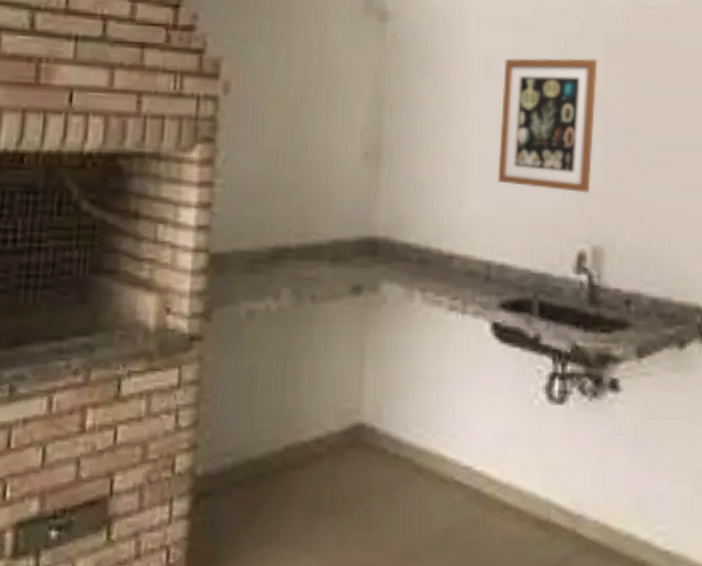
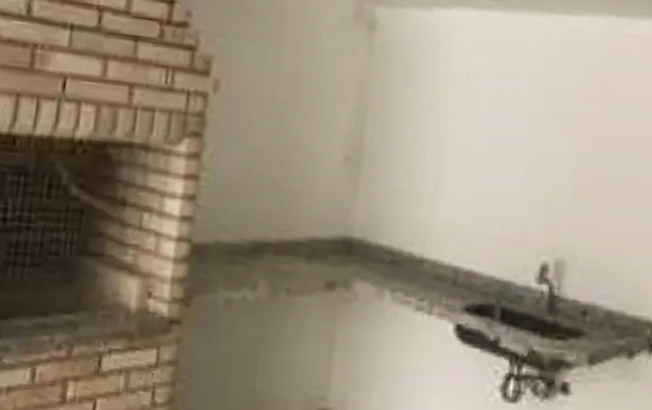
wall art: present [497,58,598,193] -> none [470,75,575,209]

